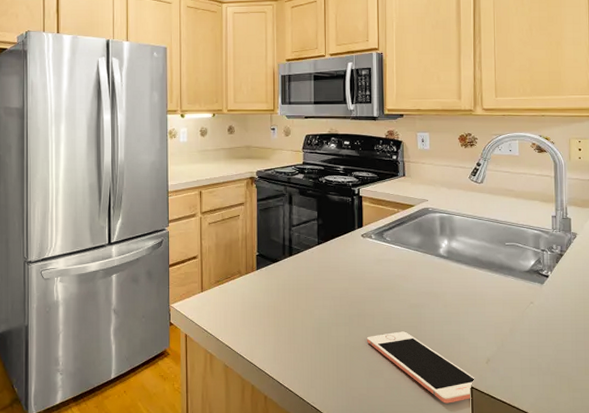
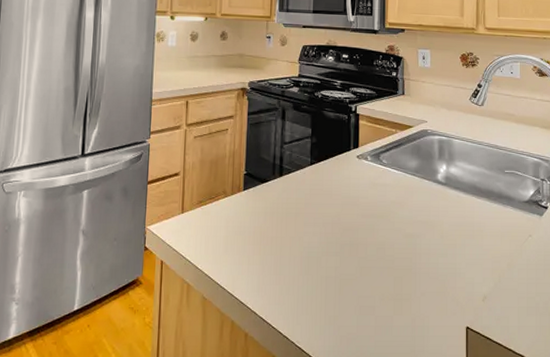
cell phone: present [366,331,475,404] -> none [358,263,471,345]

